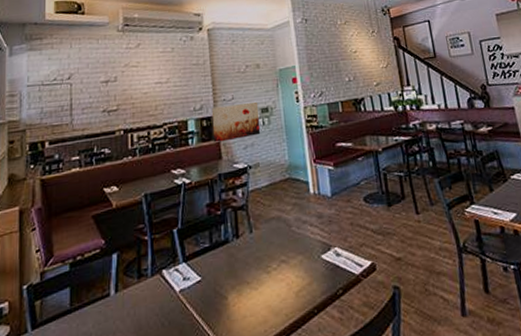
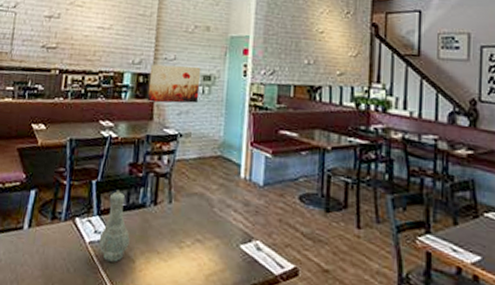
vase: none [188,232,219,305] -> present [98,190,130,262]

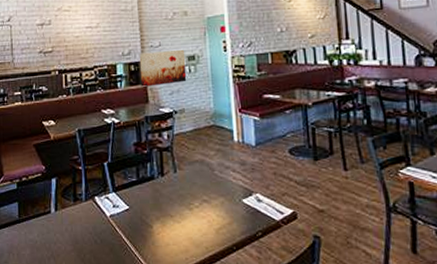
vase: present [98,190,130,262] -> none [118,168,145,230]

